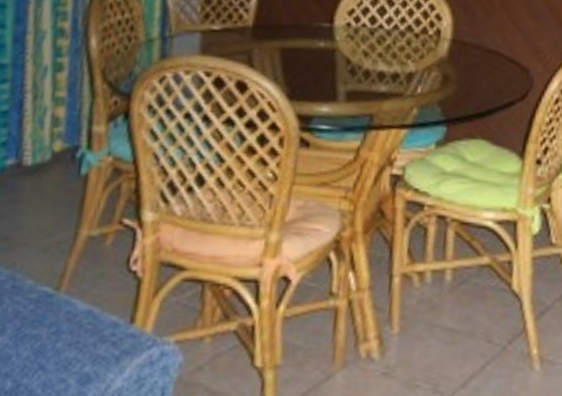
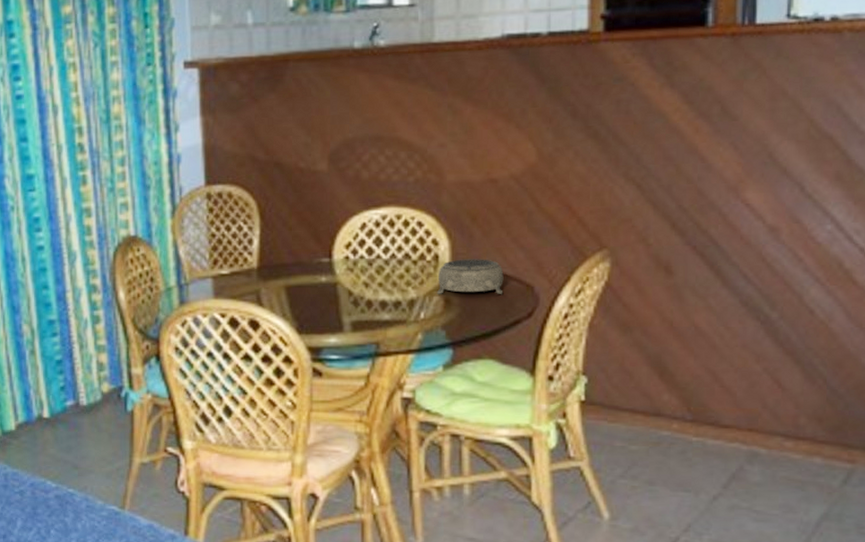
decorative bowl: none [436,36,502,75] -> present [437,259,504,294]

